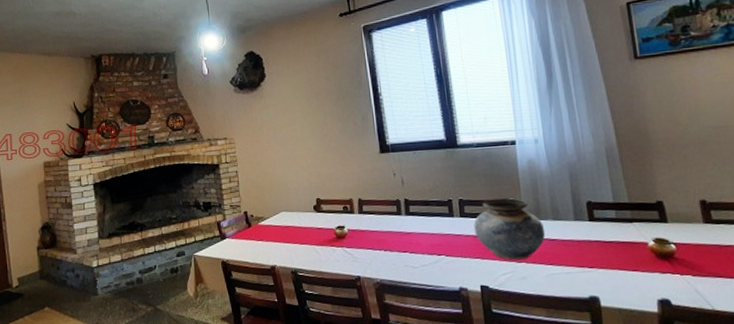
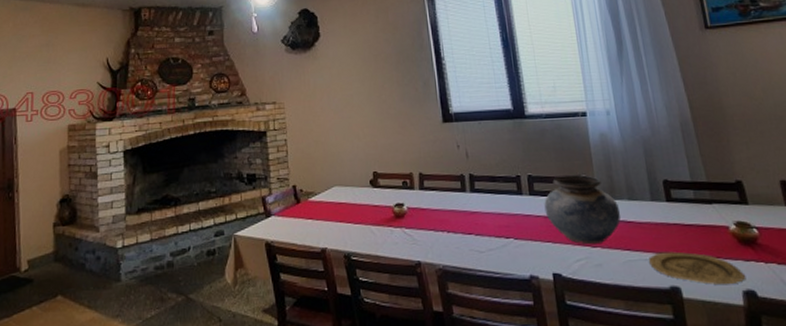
plate: none [570,265,661,295] -> present [649,251,745,285]

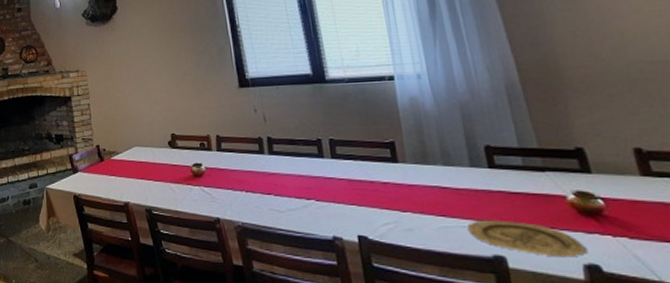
vase: present [544,175,621,245] -> none [347,139,435,209]

